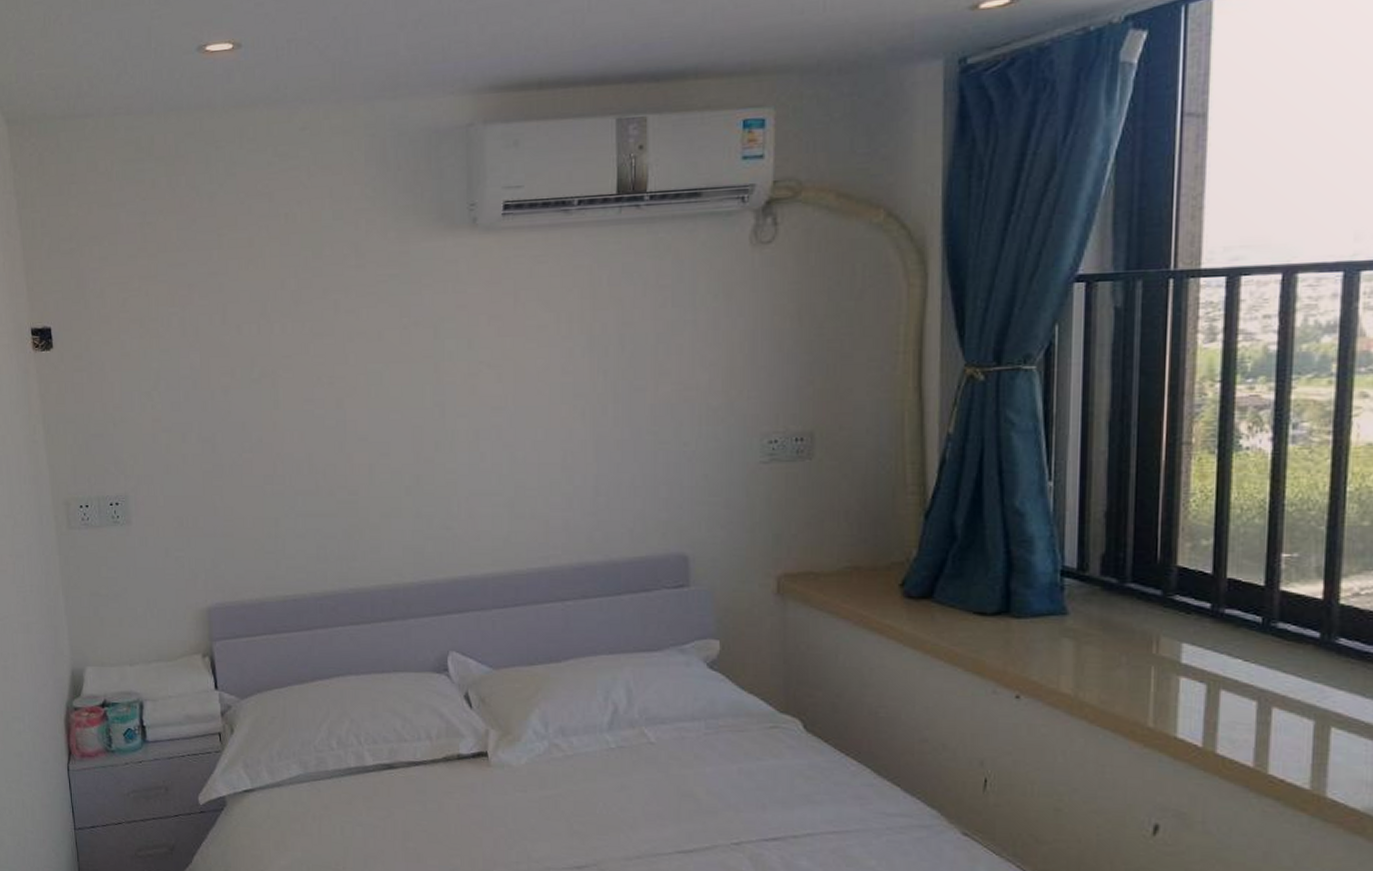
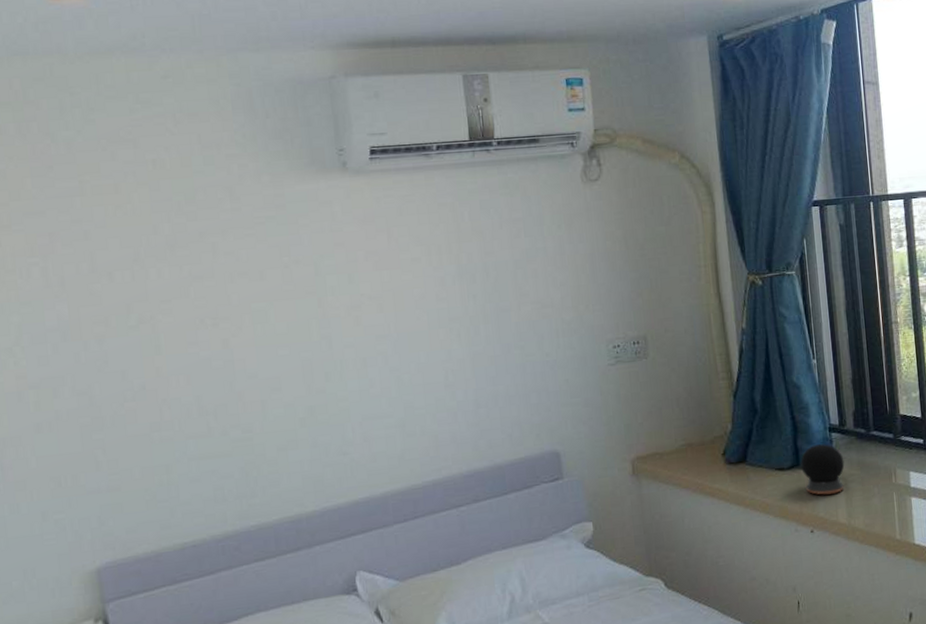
speaker: none [1012,590,1079,655] -> present [800,444,845,495]

